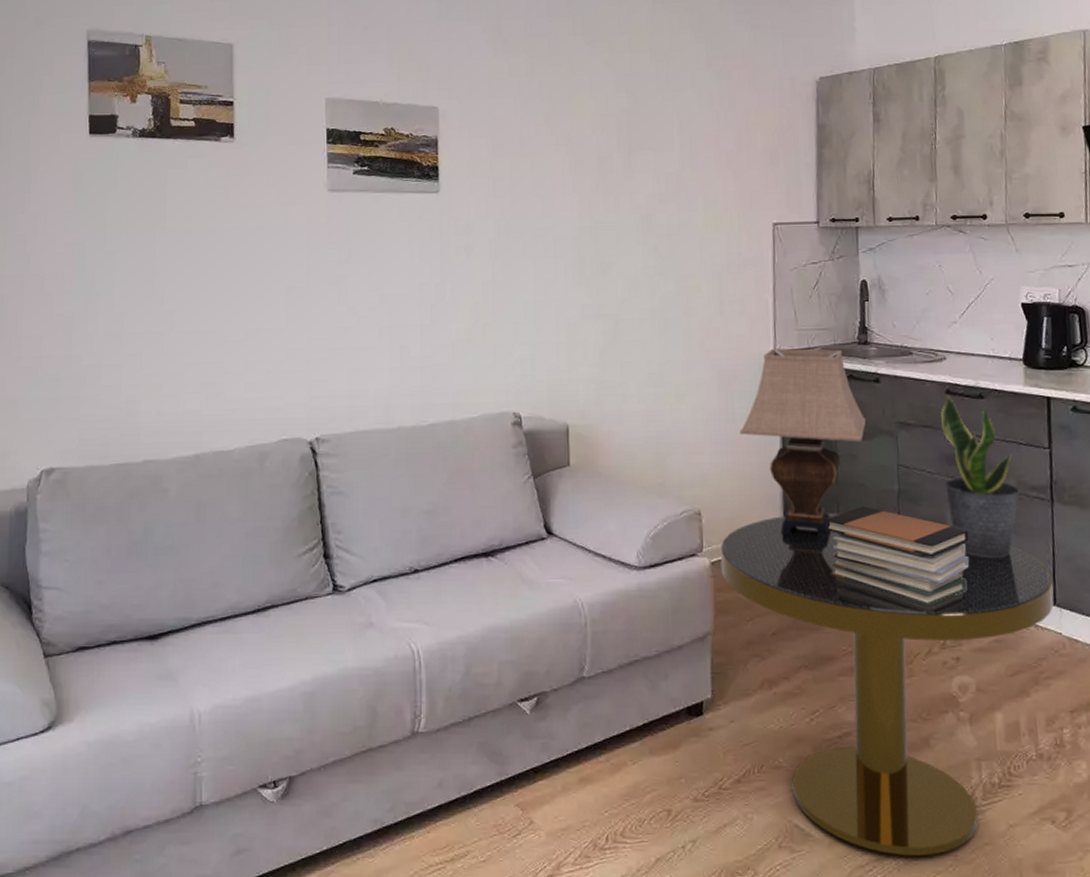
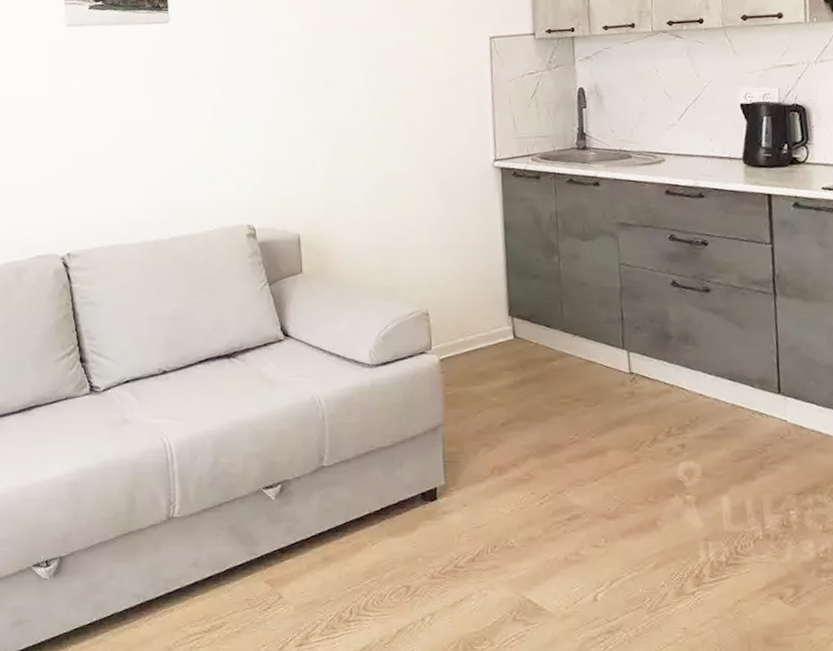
side table: present [720,512,1054,856] -> none [448,310,779,628]
table lamp: present [740,348,867,538] -> none [463,155,587,334]
book stack: present [824,506,970,606] -> none [548,303,693,396]
potted plant: present [941,395,1021,558] -> none [661,195,743,350]

